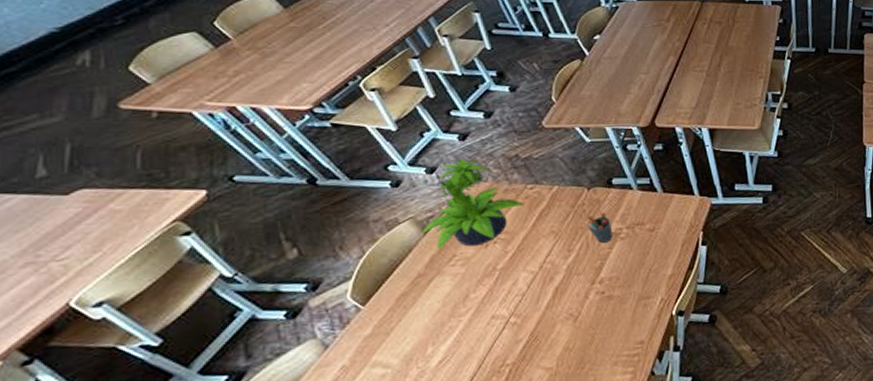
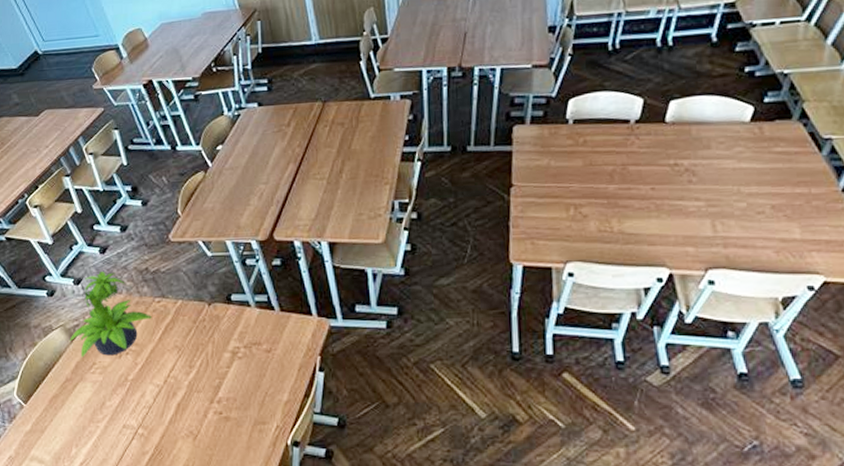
pen holder: present [587,212,613,243] -> none [207,329,231,361]

